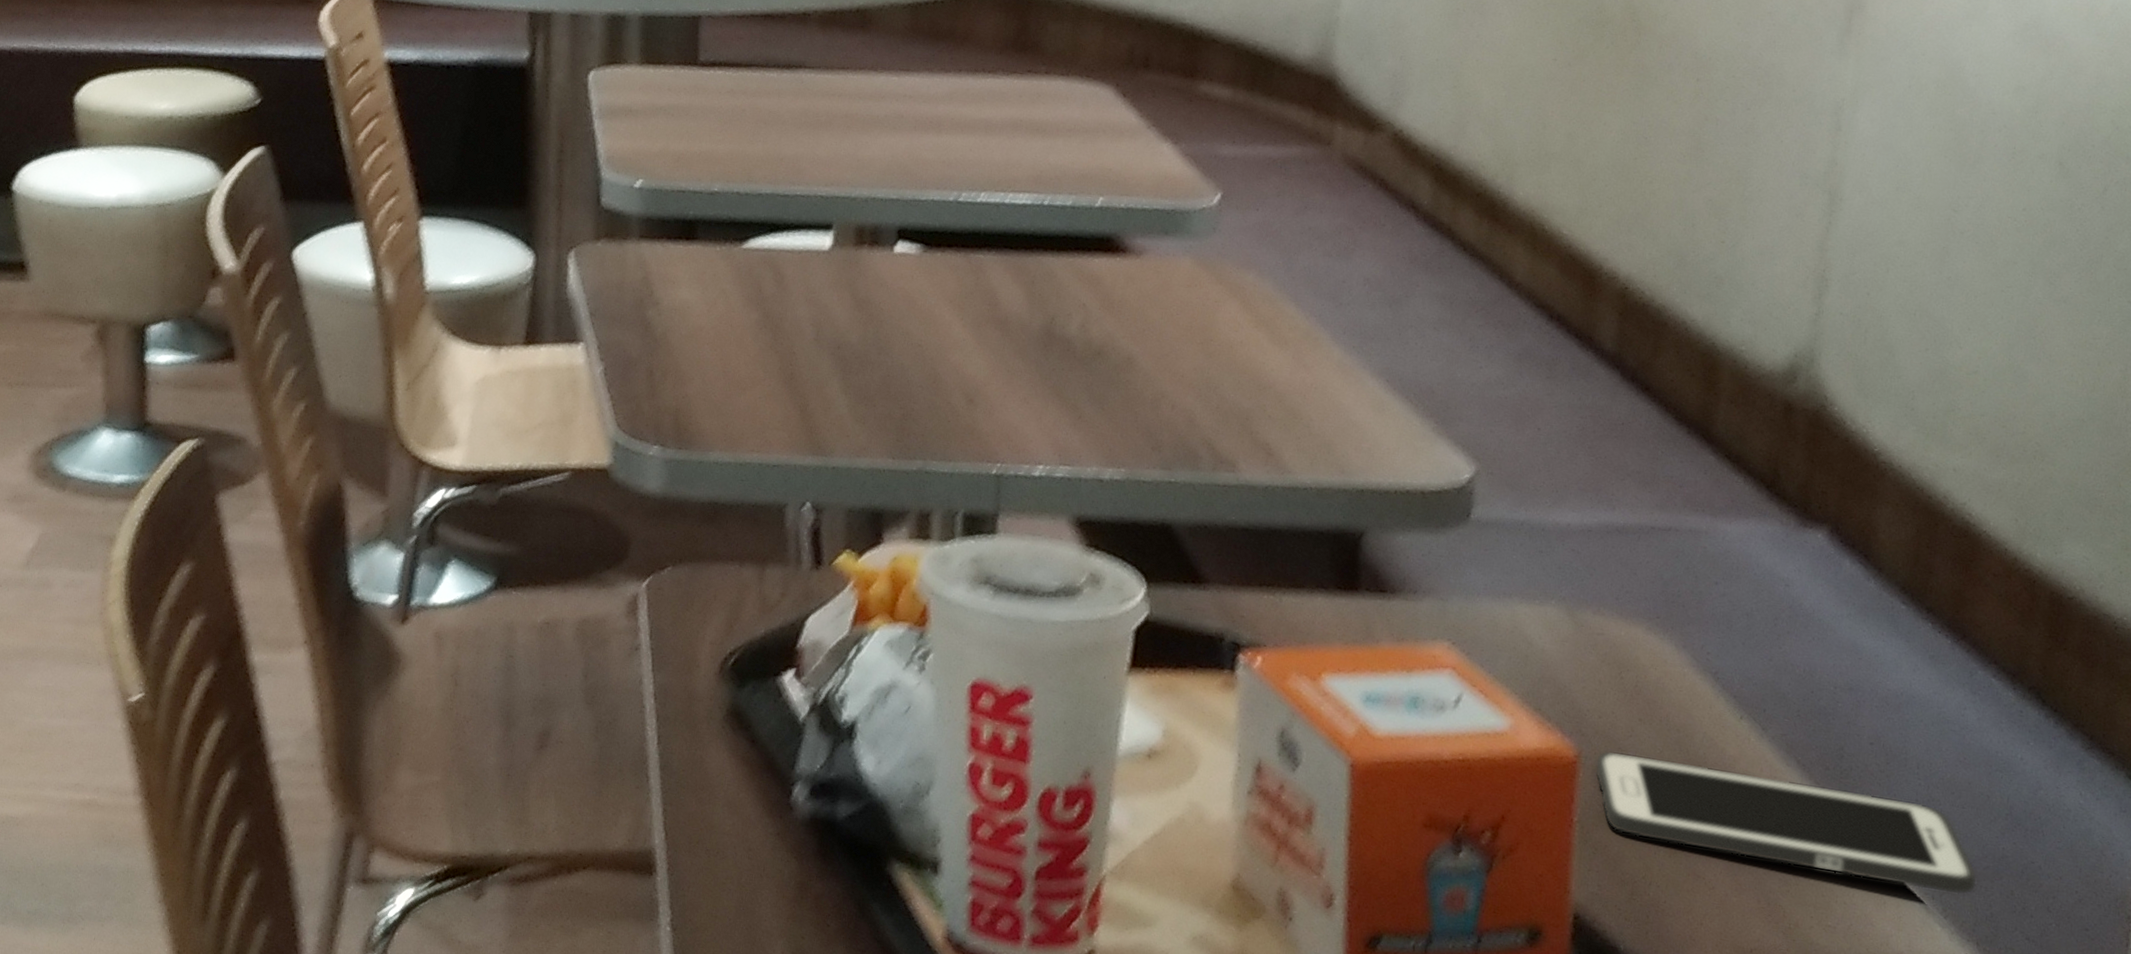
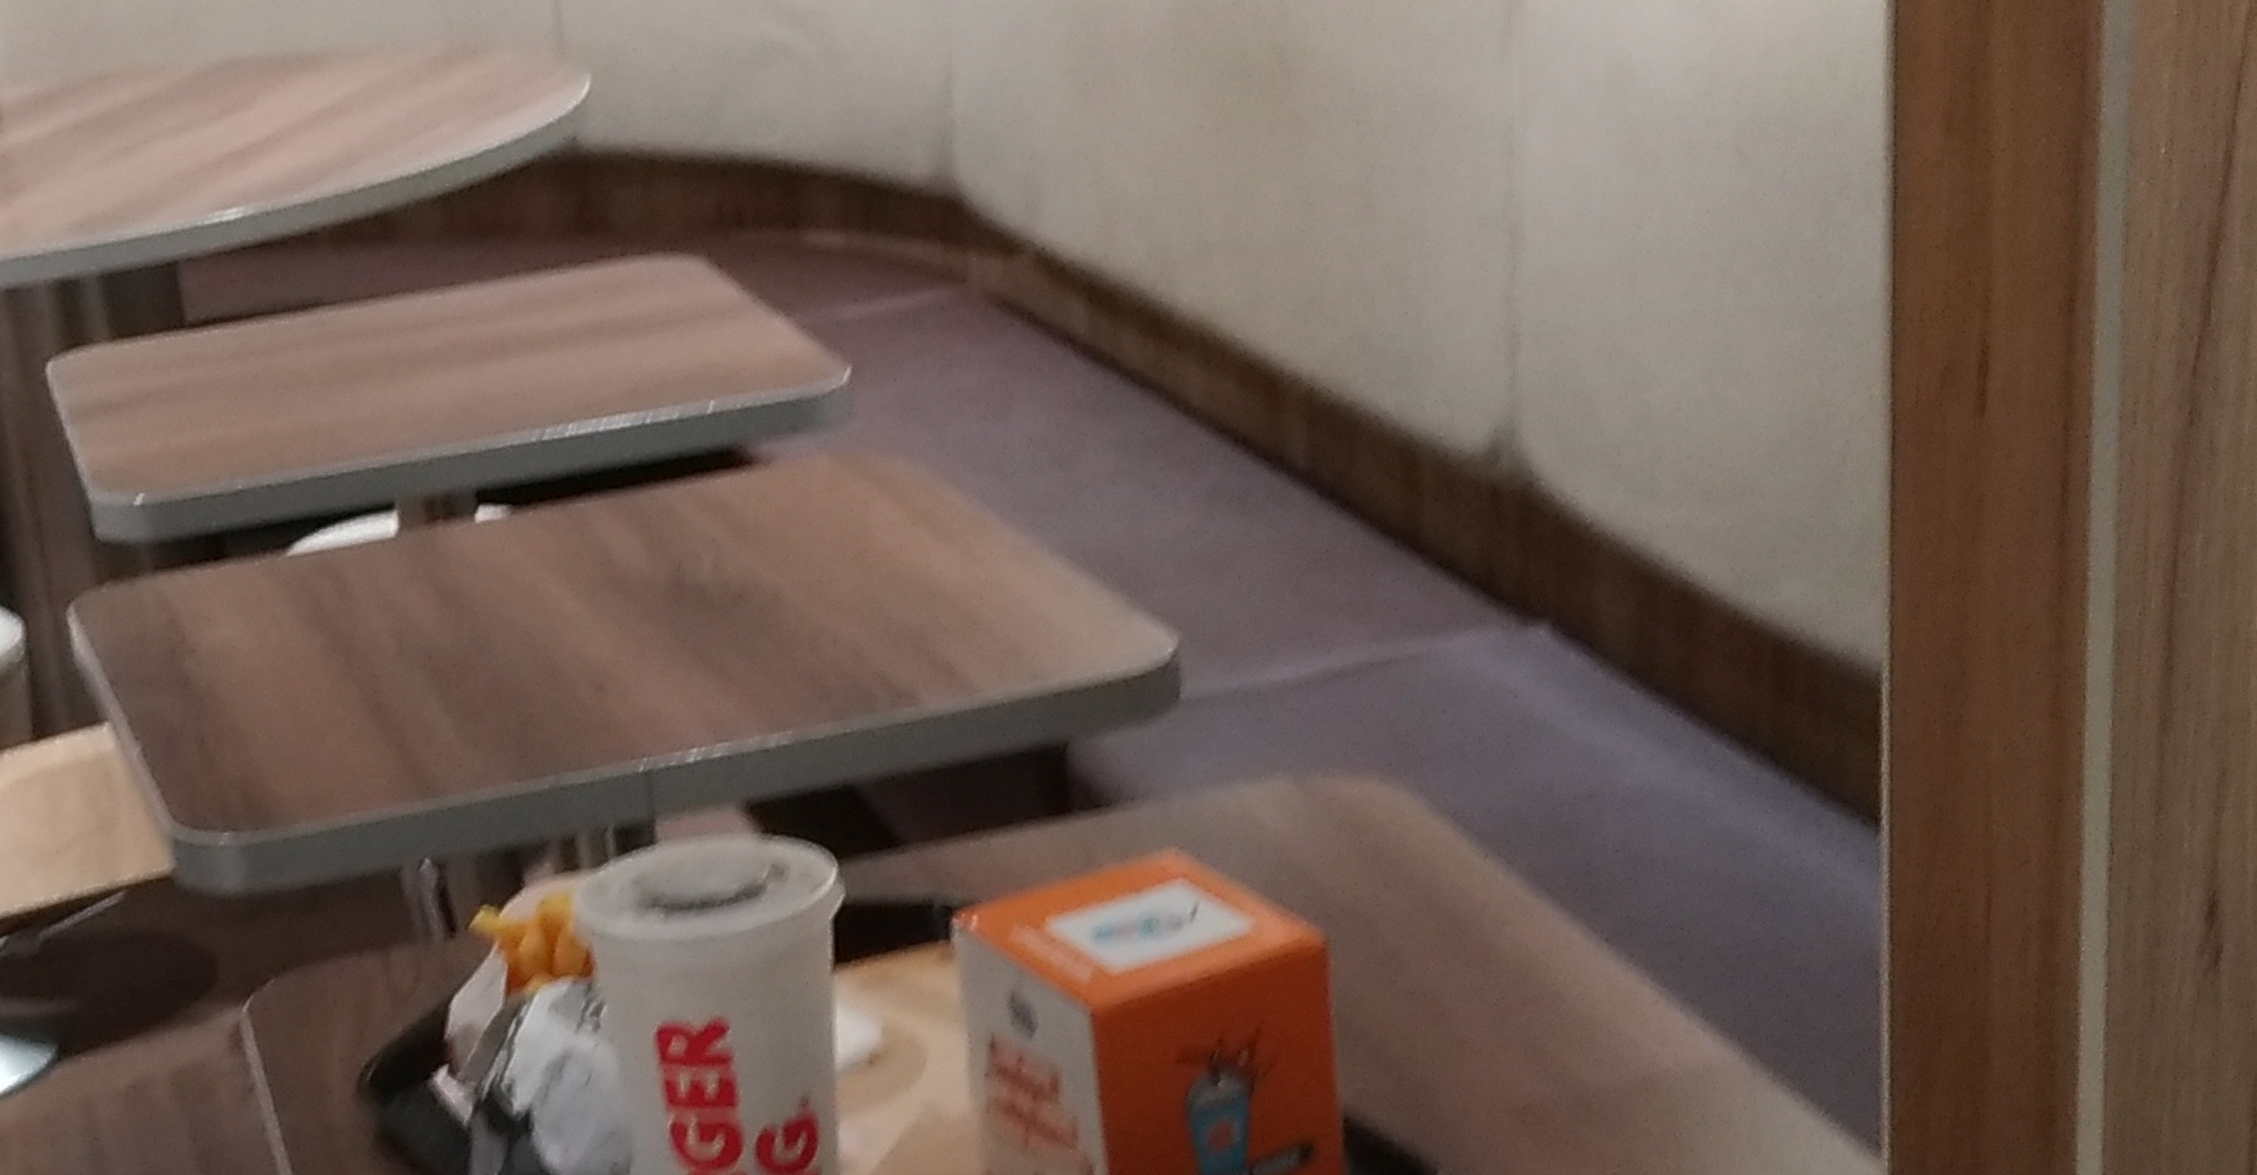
cell phone: present [1594,750,1978,895] -> none [1344,902,1734,1016]

